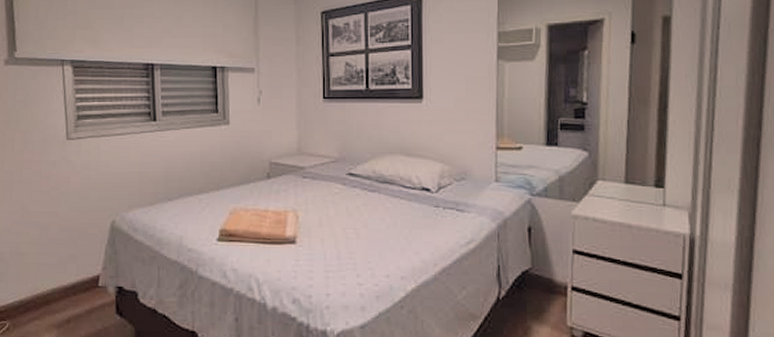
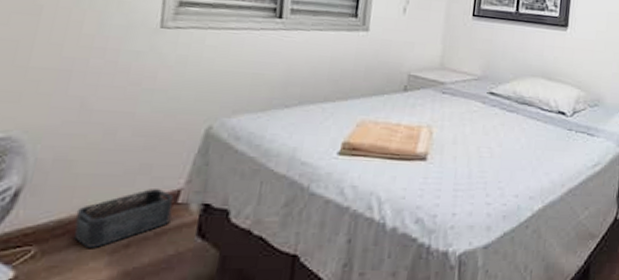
storage bin: none [30,275,96,323] -> present [74,189,173,248]

